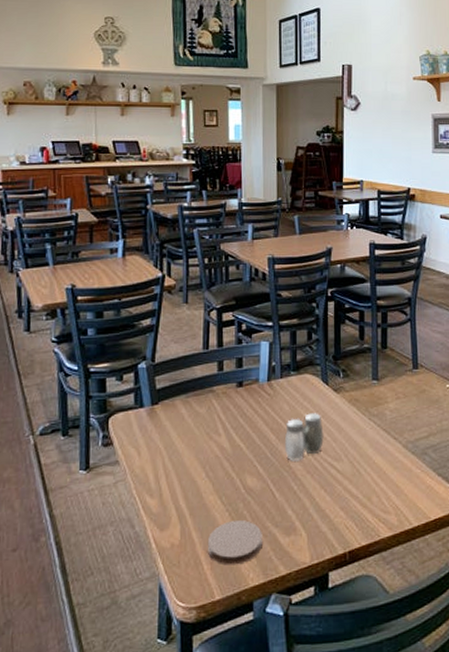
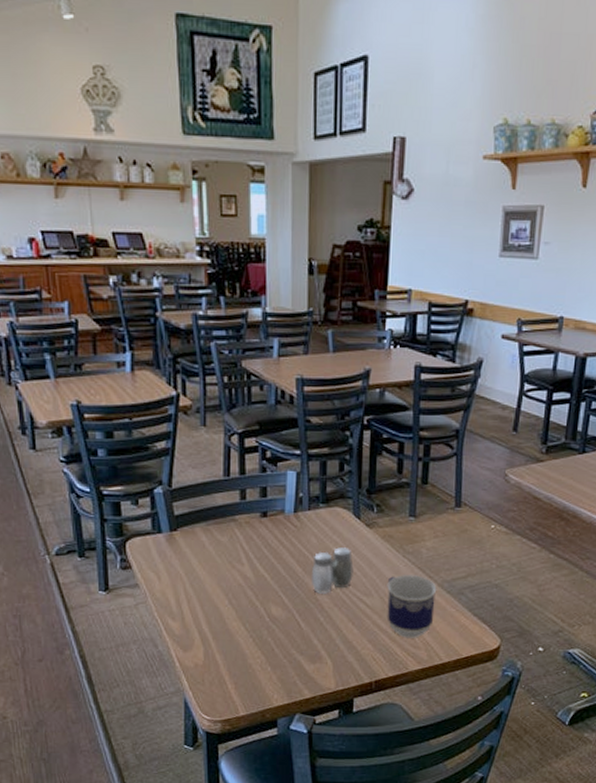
coaster: present [208,520,263,565] -> none [232,647,287,686]
cup: none [355,437,402,503] -> present [387,575,437,638]

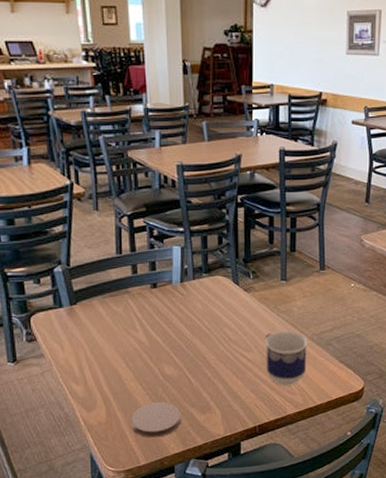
coaster: none [232,647,287,686] -> present [132,402,181,438]
salt and pepper shaker: present [312,547,354,594] -> none [199,310,235,352]

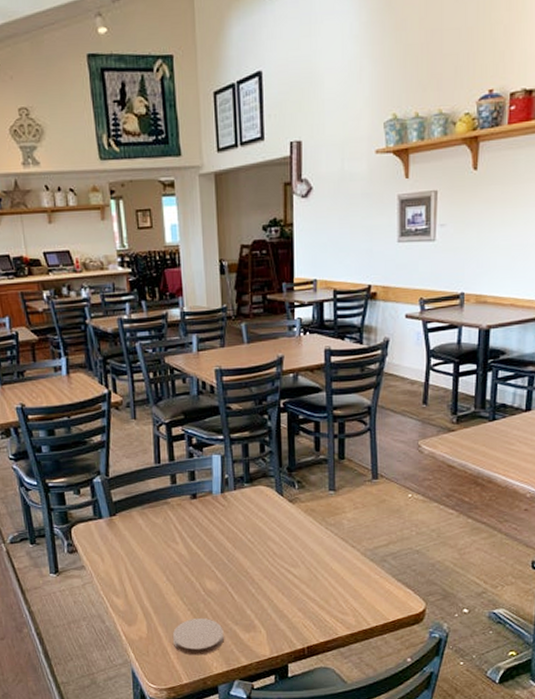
cup: present [265,331,308,386] -> none [312,545,360,605]

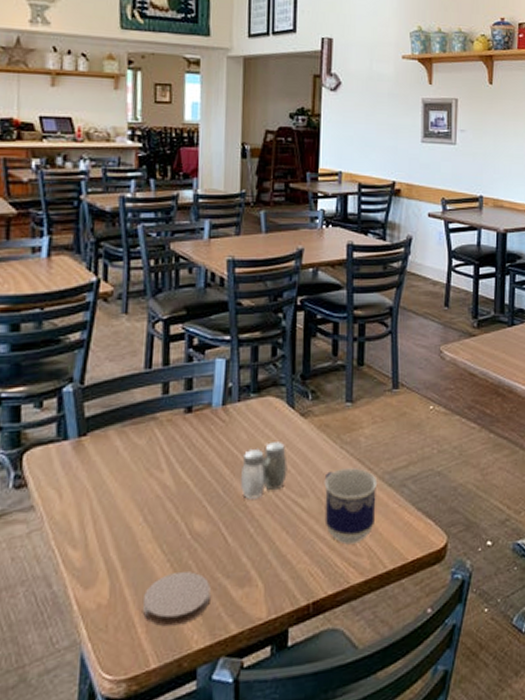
salt and pepper shaker: none [241,523,280,567] -> present [241,442,288,499]
cup: none [312,545,360,605] -> present [324,468,378,545]

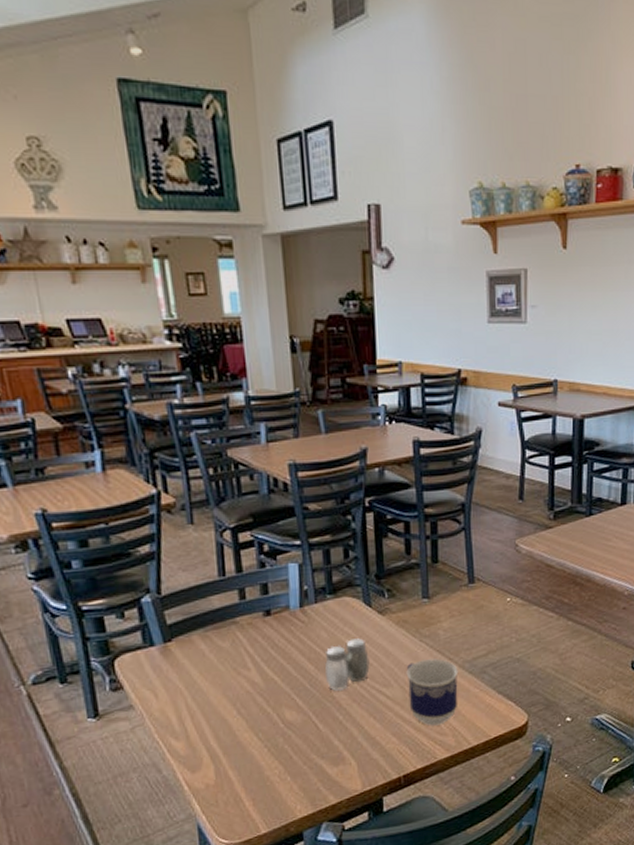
coaster: present [143,572,211,627] -> none [247,754,308,800]

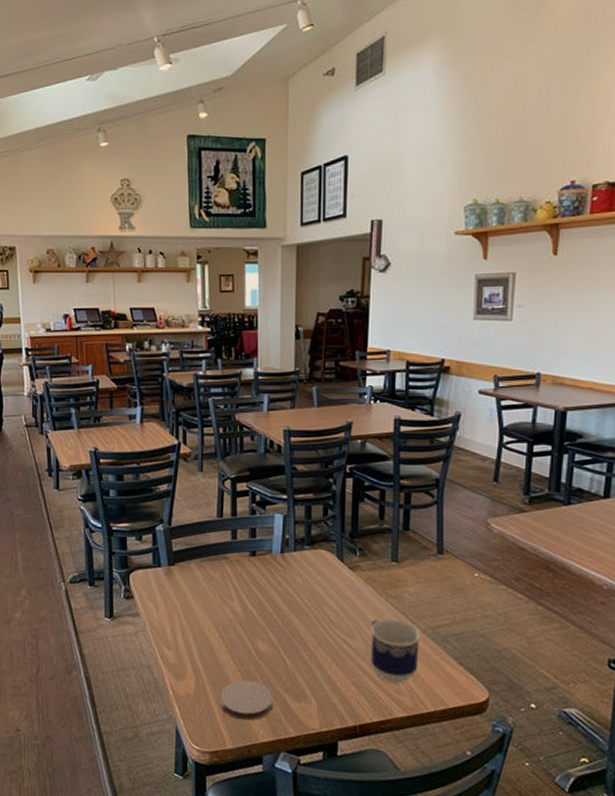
coaster: none [247,754,308,800] -> present [221,680,273,721]
salt and pepper shaker: present [324,638,370,691] -> none [297,588,337,633]

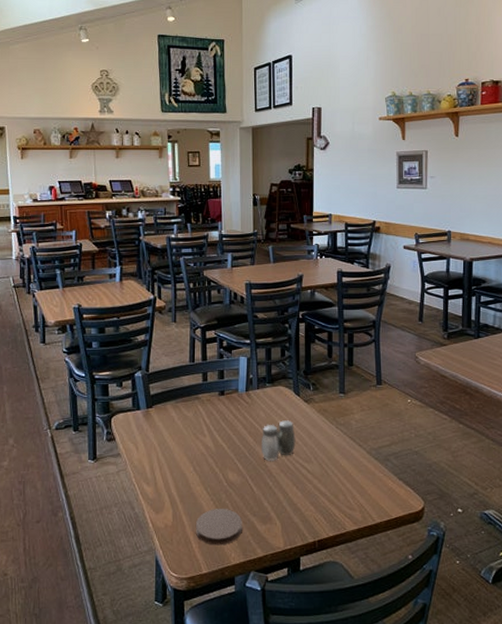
salt and pepper shaker: none [297,588,337,633] -> present [262,420,296,461]
cup: present [370,619,421,684] -> none [324,444,366,501]

